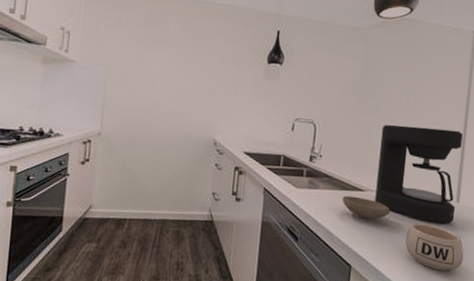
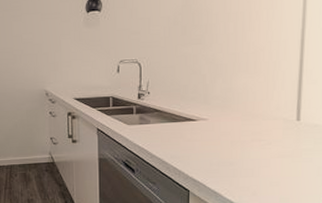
bowl: present [342,196,391,220] -> none [174,126,225,147]
coffee maker: present [375,124,463,225] -> none [208,48,300,144]
mug: present [405,222,464,271] -> none [242,144,308,188]

